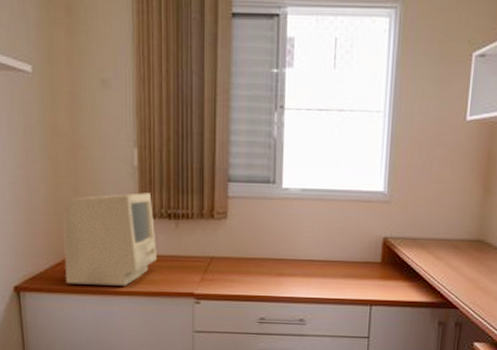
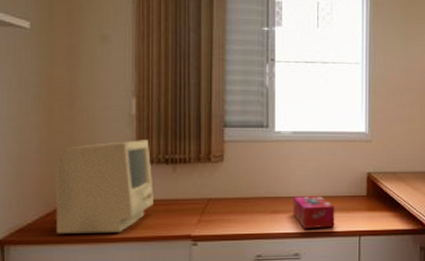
tissue box: none [299,259,345,295] -> present [293,196,335,228]

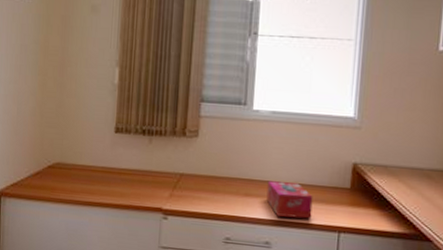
computer monitor: present [56,140,154,234] -> none [43,109,130,197]

